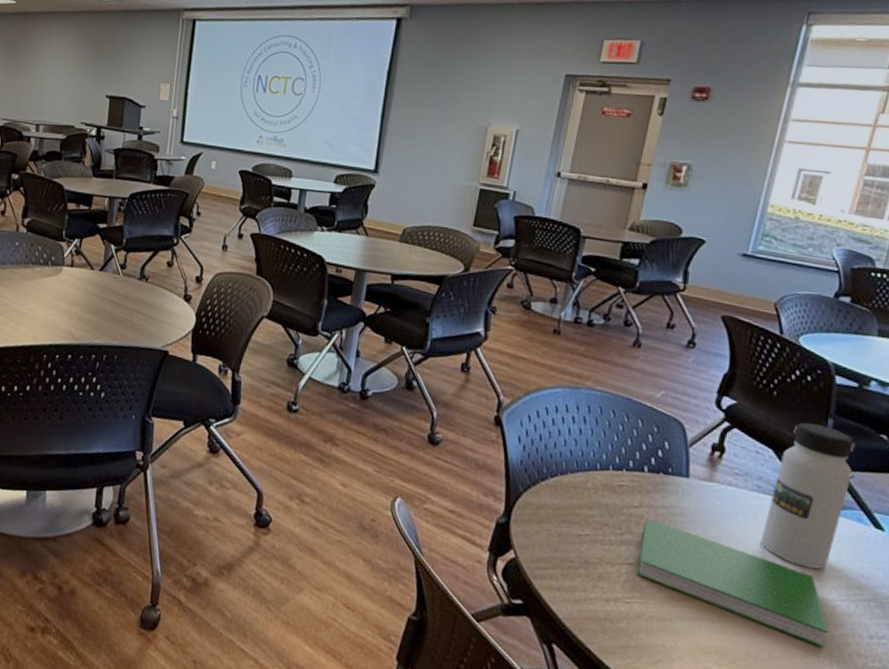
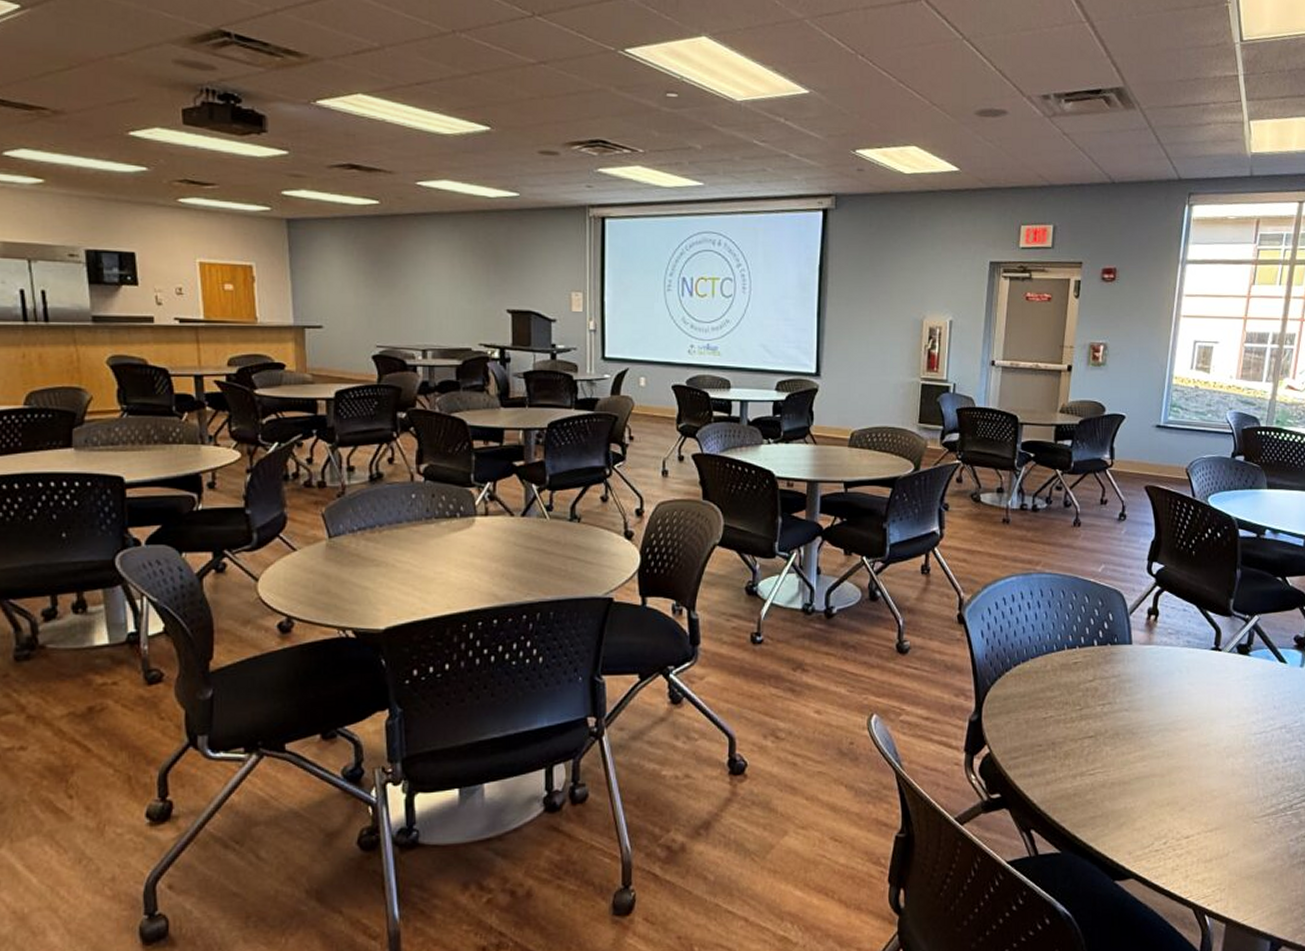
hardcover book: present [637,518,829,648] -> none [1097,689,1254,779]
water bottle: present [761,422,855,570] -> none [1195,576,1259,709]

